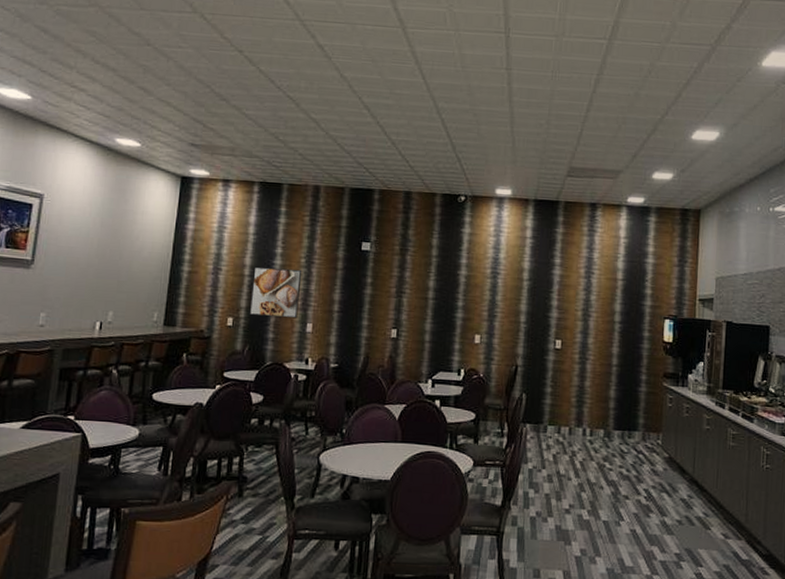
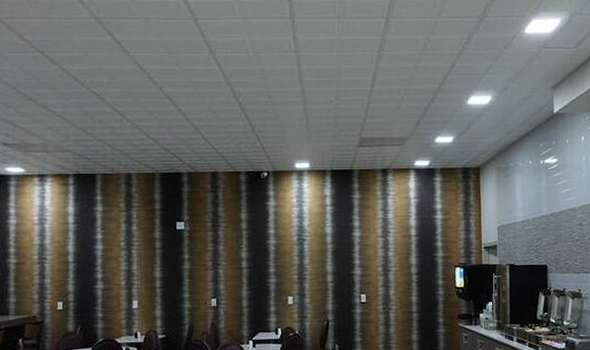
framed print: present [249,266,302,319] -> none [77,252,124,299]

